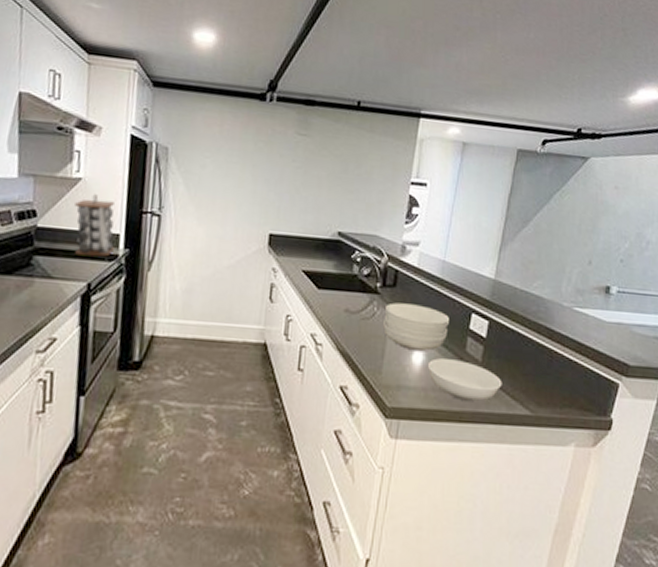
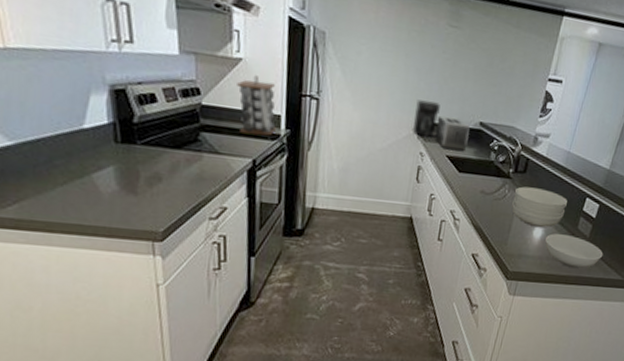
coffee maker: none [262,211,293,253] -> present [412,99,440,139]
toaster: none [288,227,327,265] -> present [435,115,470,151]

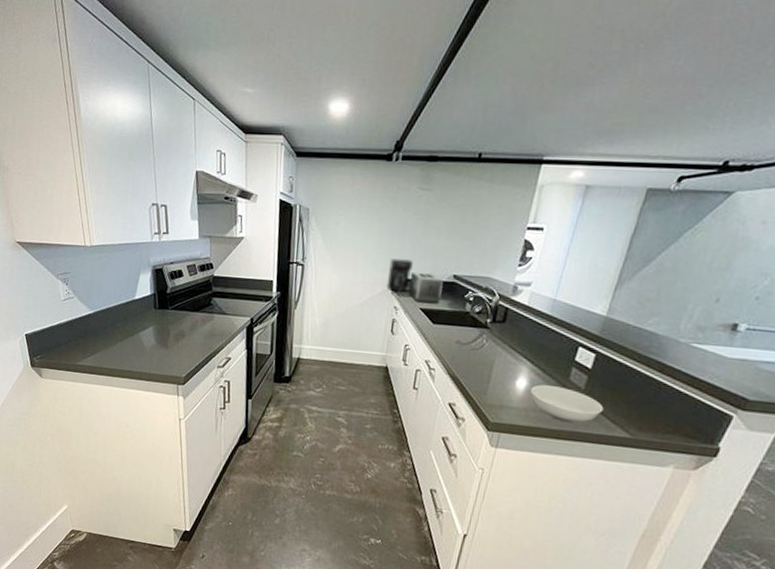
spice rack: present [237,74,276,136] -> none [240,248,269,298]
bowl: present [511,186,567,228] -> none [490,336,555,379]

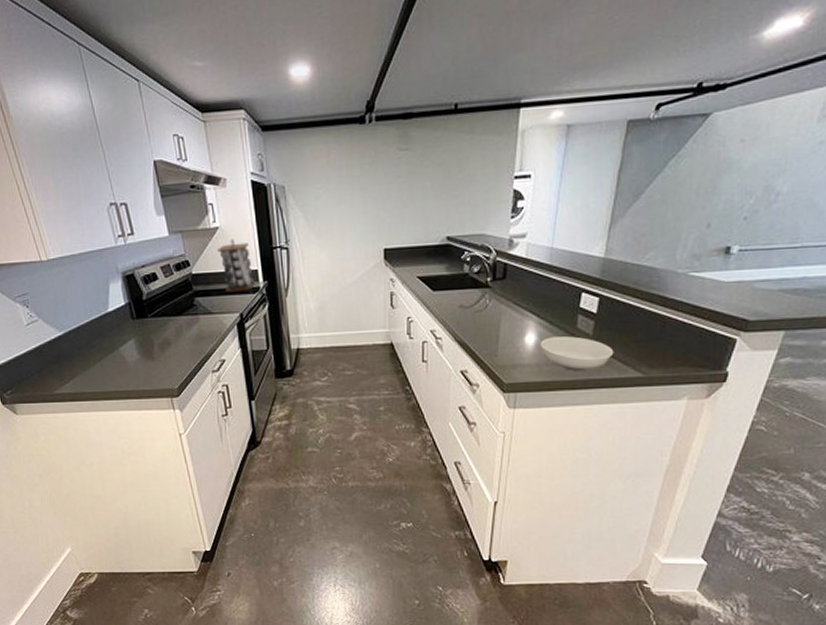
spice rack: none [240,248,269,298] -> present [217,237,255,292]
coffee maker: present [386,258,413,293] -> none [378,227,404,263]
toaster: present [408,271,443,304] -> none [402,237,437,271]

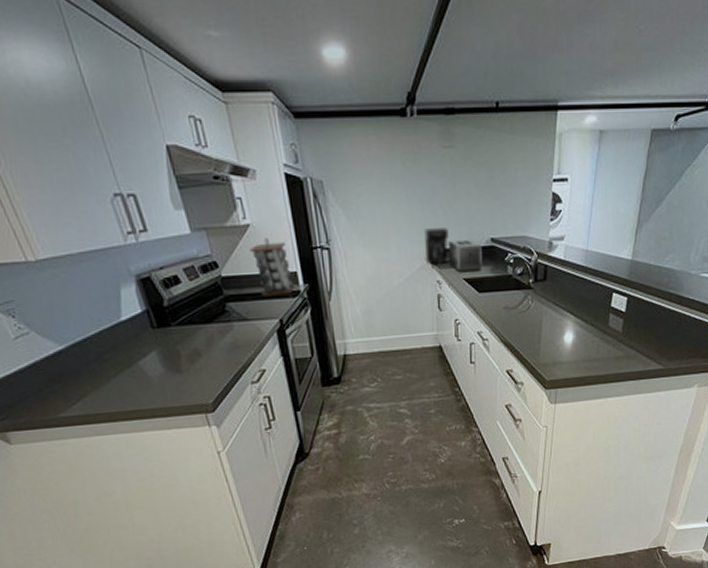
coffee maker: none [378,227,404,263] -> present [424,228,450,265]
toaster: none [402,237,437,271] -> present [447,239,483,273]
bowl: present [541,336,614,372] -> none [578,334,639,367]

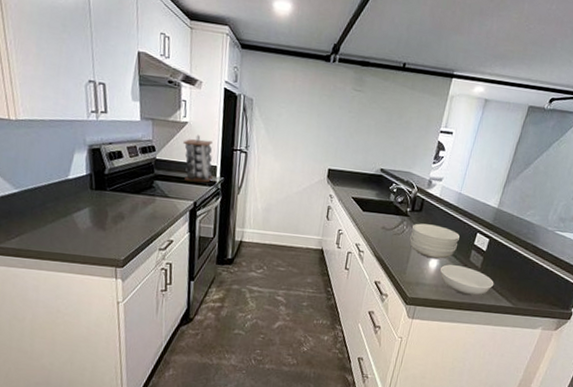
coffee maker: present [424,228,450,265] -> none [323,151,347,183]
toaster: present [447,239,483,273] -> none [342,164,372,193]
bowl: none [538,293,594,333] -> present [409,223,460,260]
bowl: none [578,334,639,367] -> present [440,264,494,296]

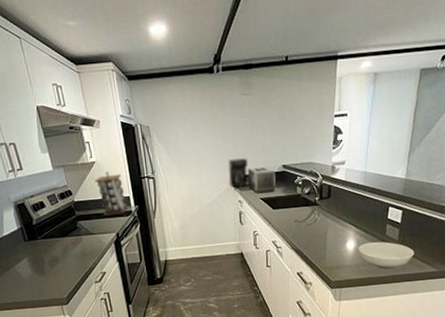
coffee maker: none [323,151,347,183] -> present [228,158,249,188]
toaster: none [342,164,372,193] -> present [247,166,276,194]
bowl: present [409,223,460,260] -> none [323,207,372,241]

